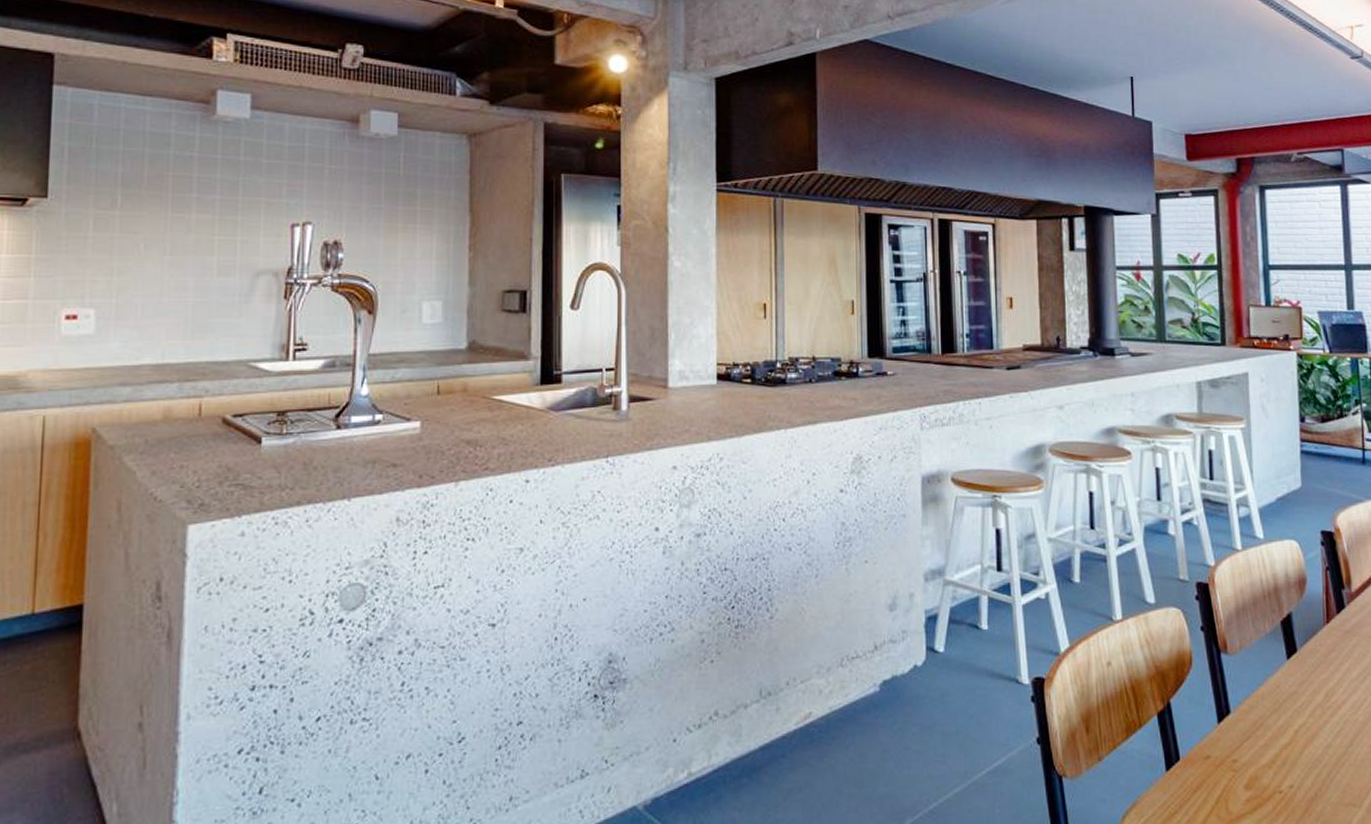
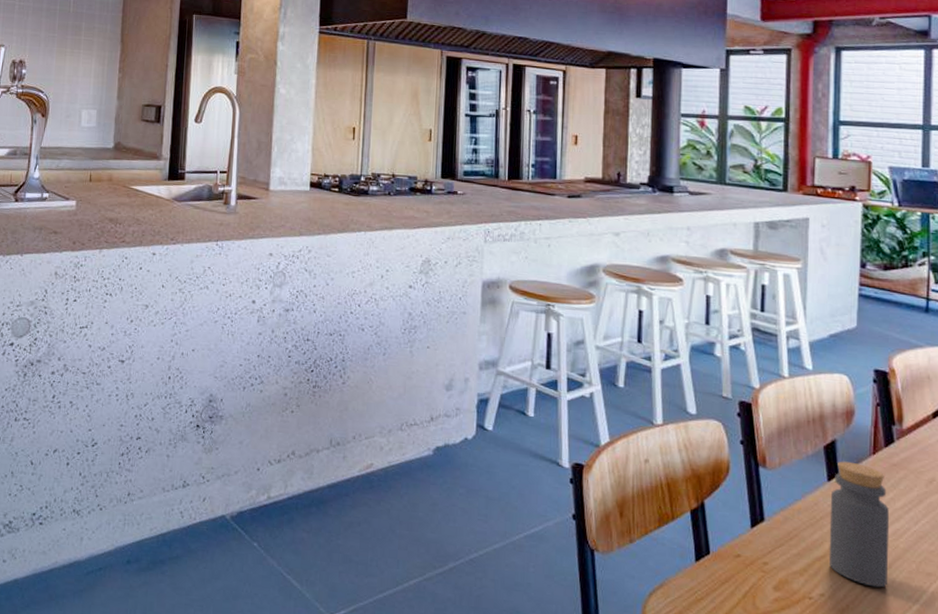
bottle: none [1291,634,1350,769] -> present [828,461,890,588]

